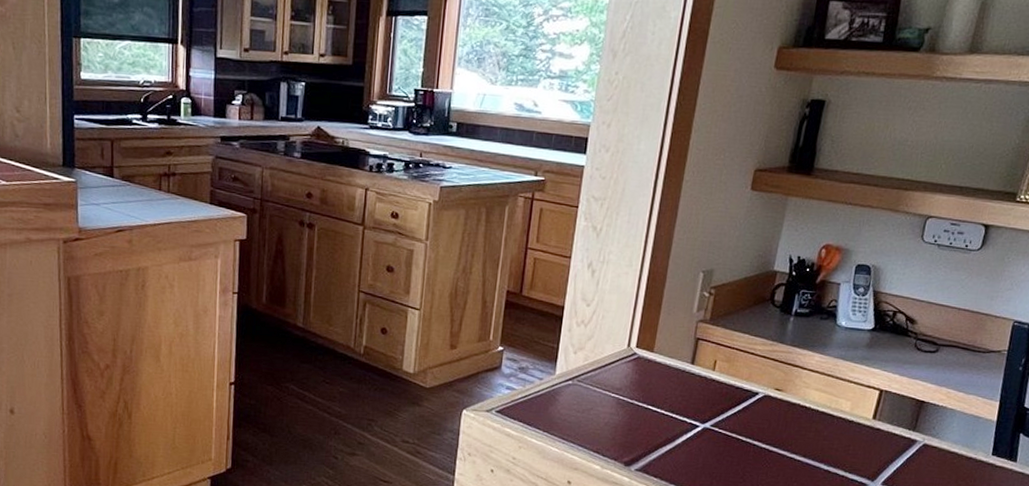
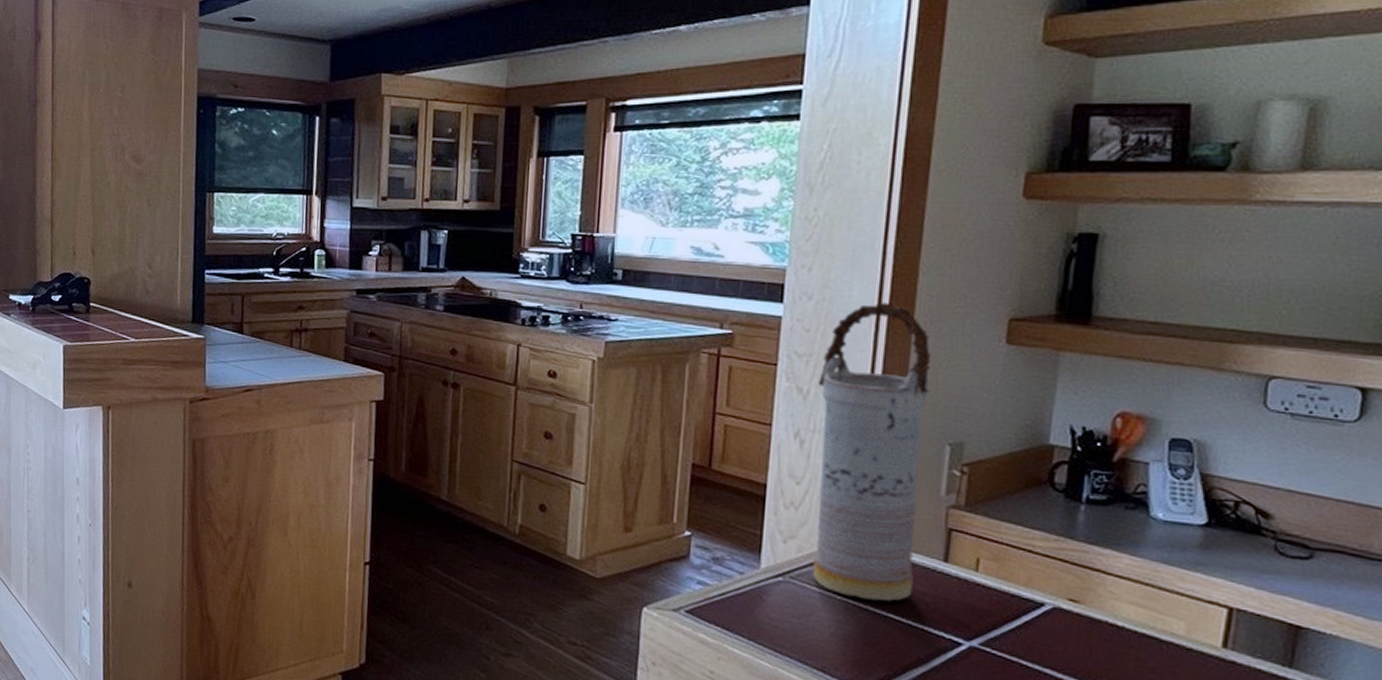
vase: none [594,154,696,396] -> present [812,302,932,601]

